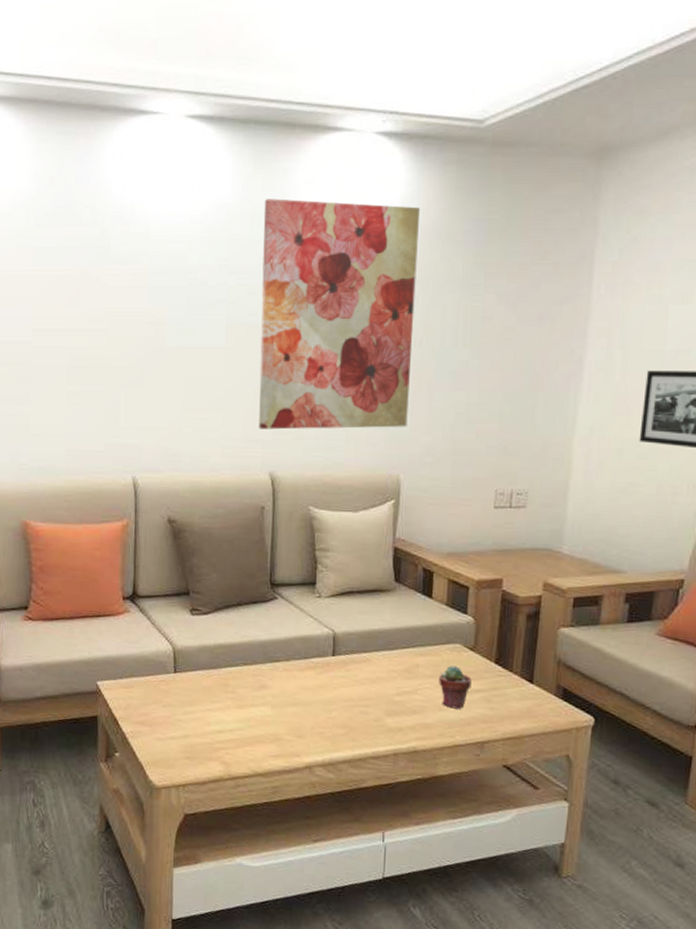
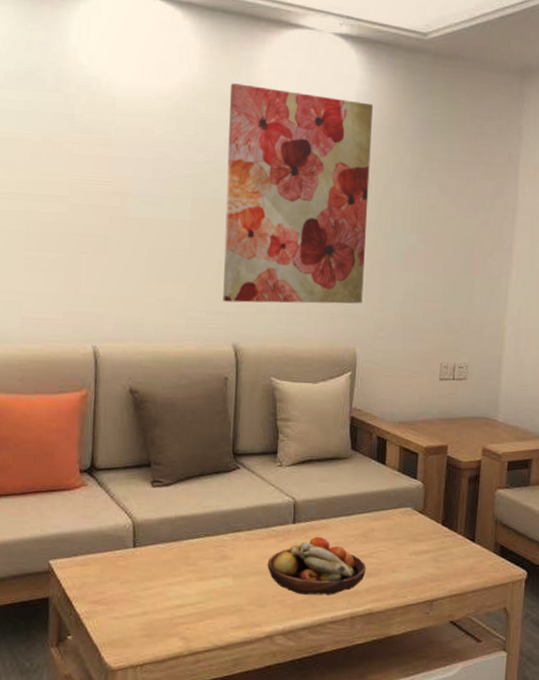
fruit bowl: none [306,669,411,730] -> present [267,536,366,595]
potted succulent: present [439,666,472,709] -> none [392,529,421,570]

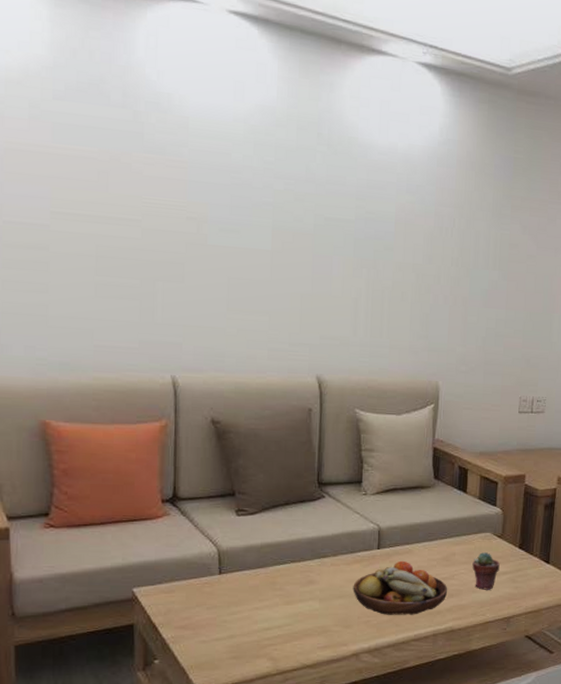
wall art: present [223,83,373,304] -> none [306,108,456,338]
potted succulent: none [392,529,421,570] -> present [472,552,500,590]

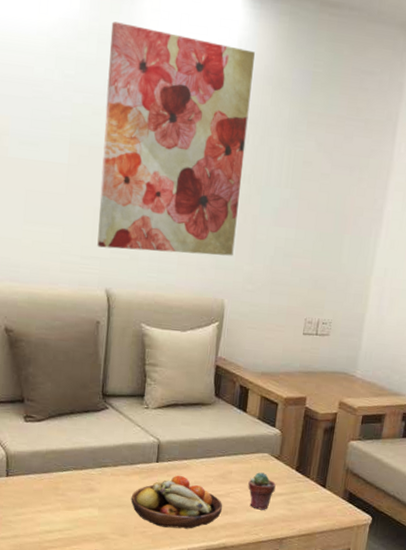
wall art: none [306,108,456,338] -> present [97,21,255,256]

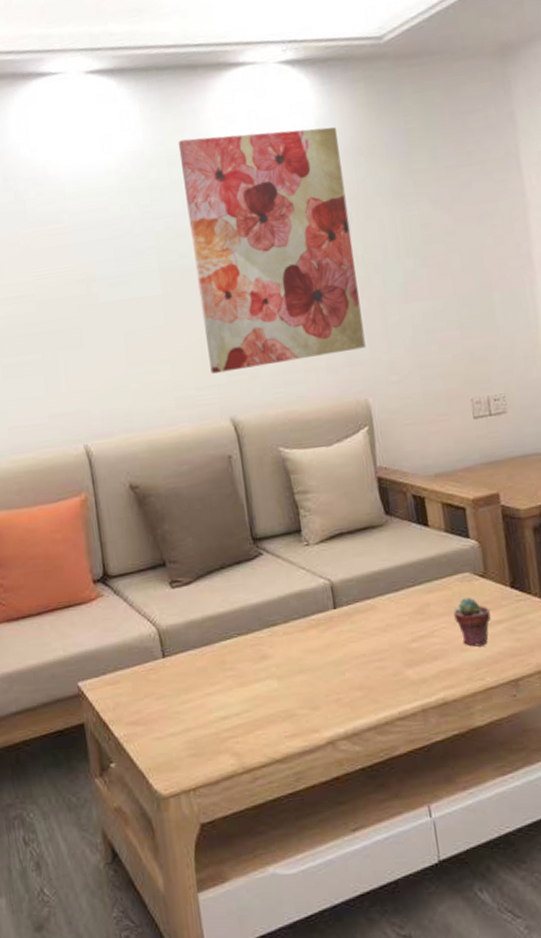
fruit bowl: present [130,475,223,529] -> none [313,619,430,690]

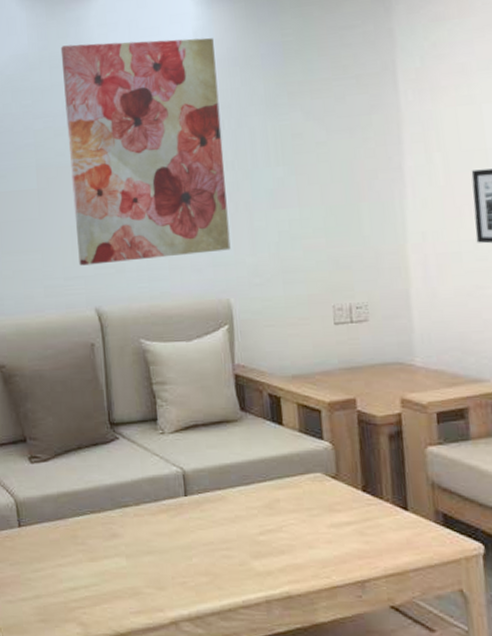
potted succulent: present [453,598,491,647] -> none [303,497,341,545]

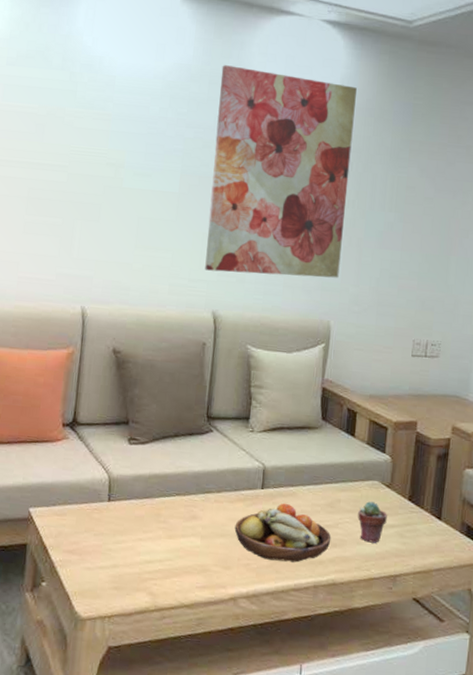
fruit bowl: none [161,509,277,576] -> present [234,503,332,563]
potted succulent: none [303,497,341,545] -> present [358,501,387,543]

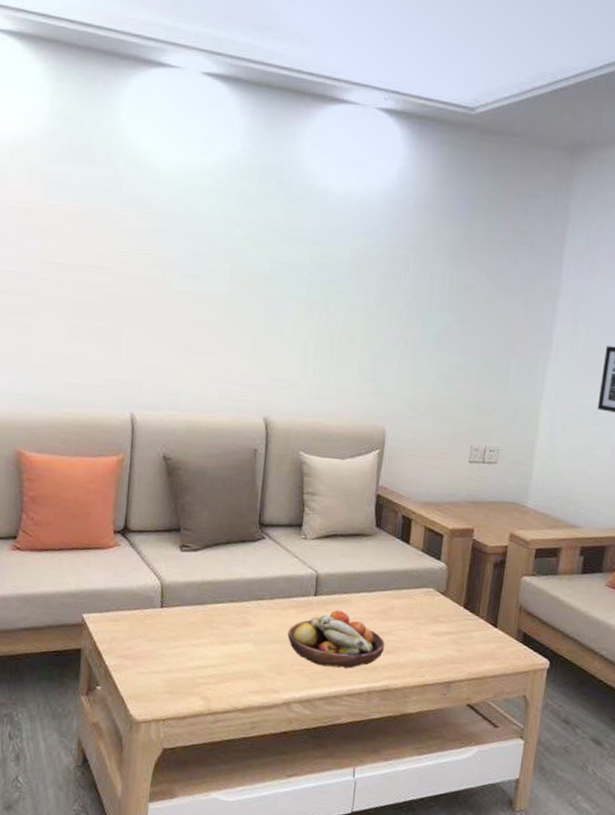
wall art: present [205,65,357,278] -> none [256,158,414,383]
potted succulent: present [358,501,387,543] -> none [412,609,442,650]

